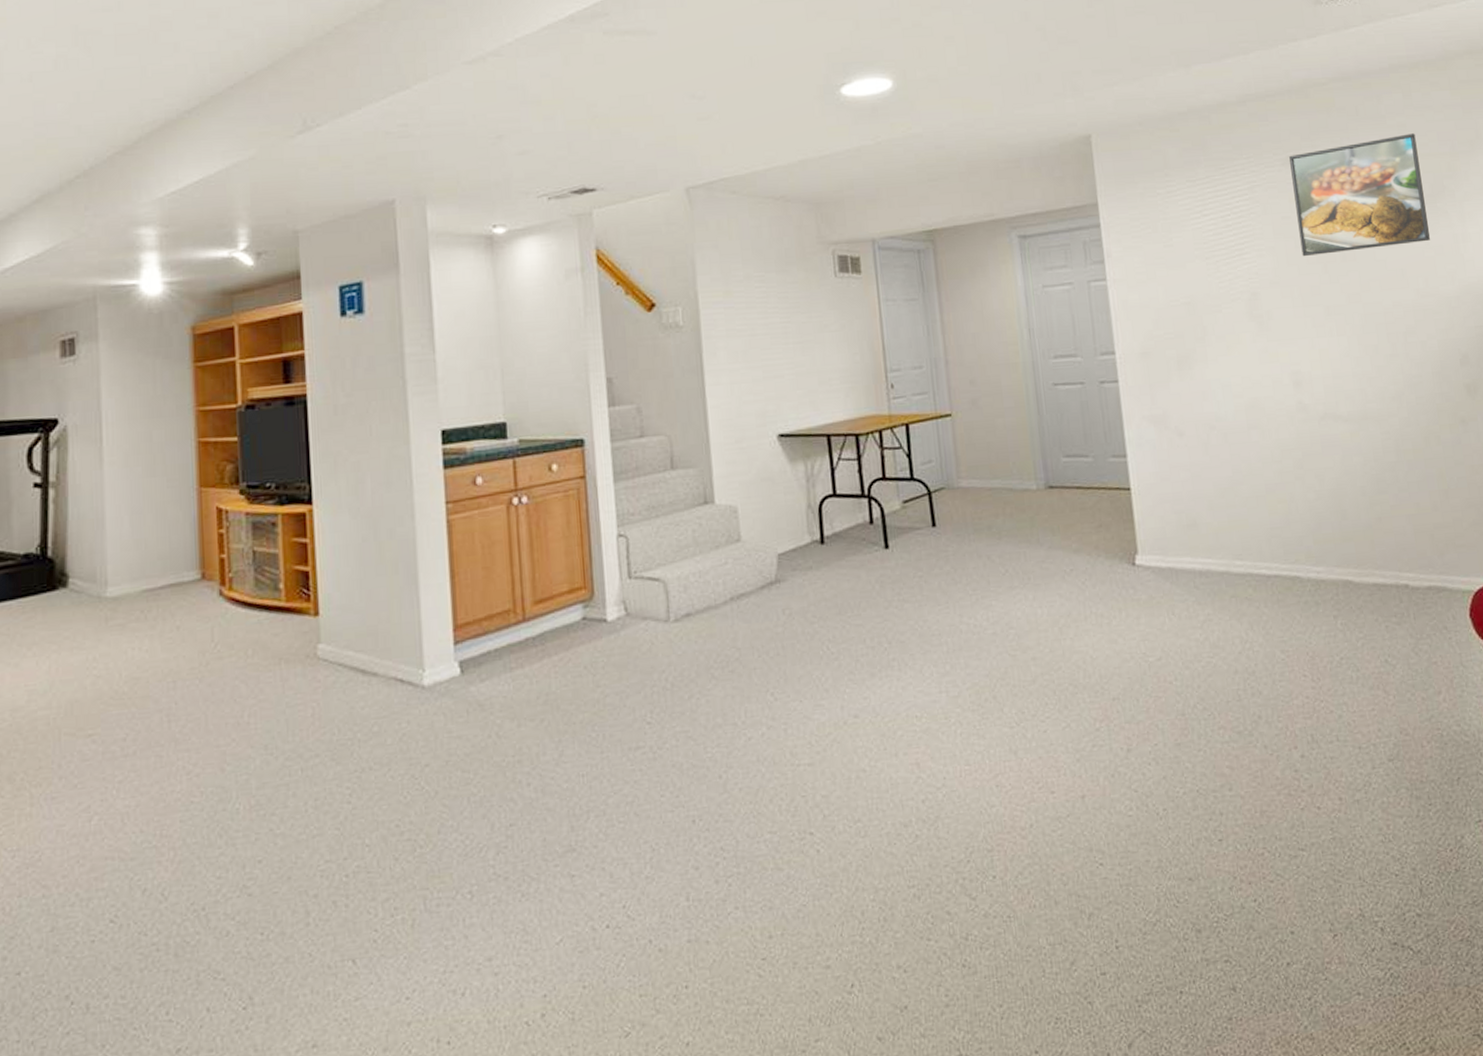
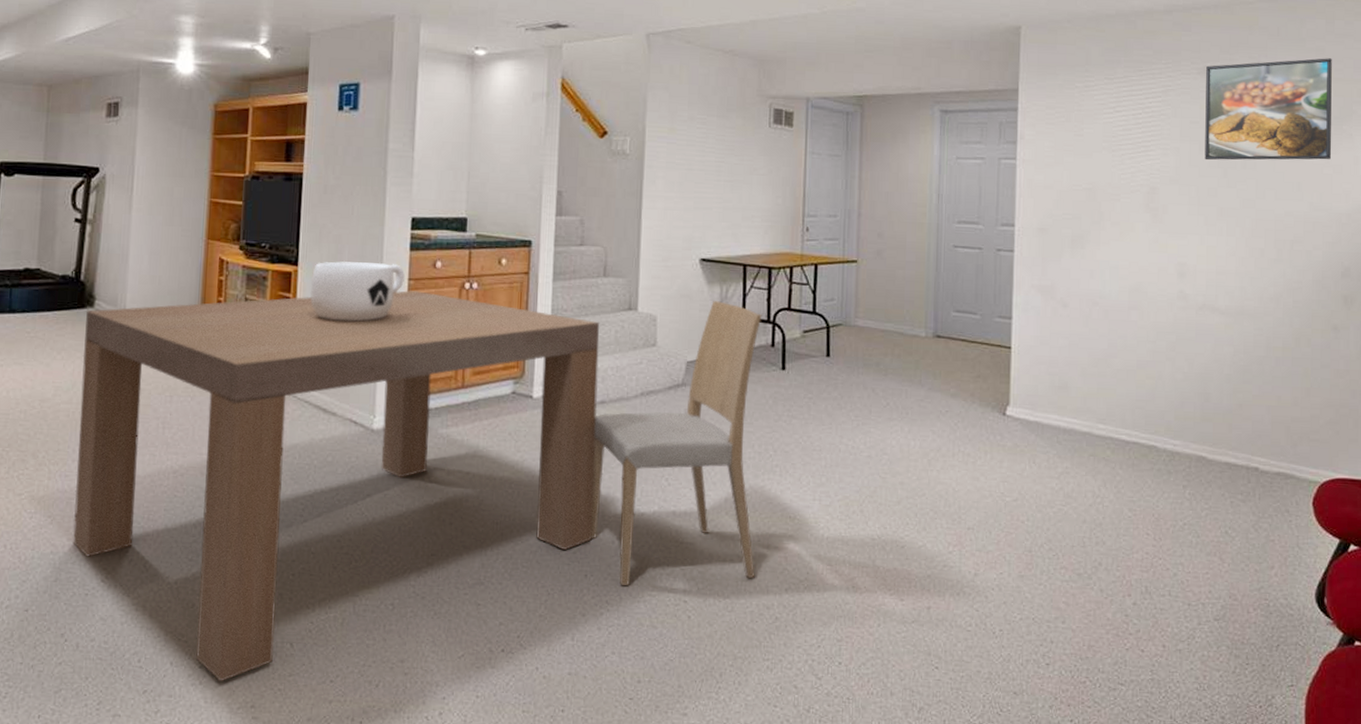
dining table: none [59,487,695,1023] -> present [73,261,600,682]
dining chair: none [681,480,886,827] -> present [591,301,762,586]

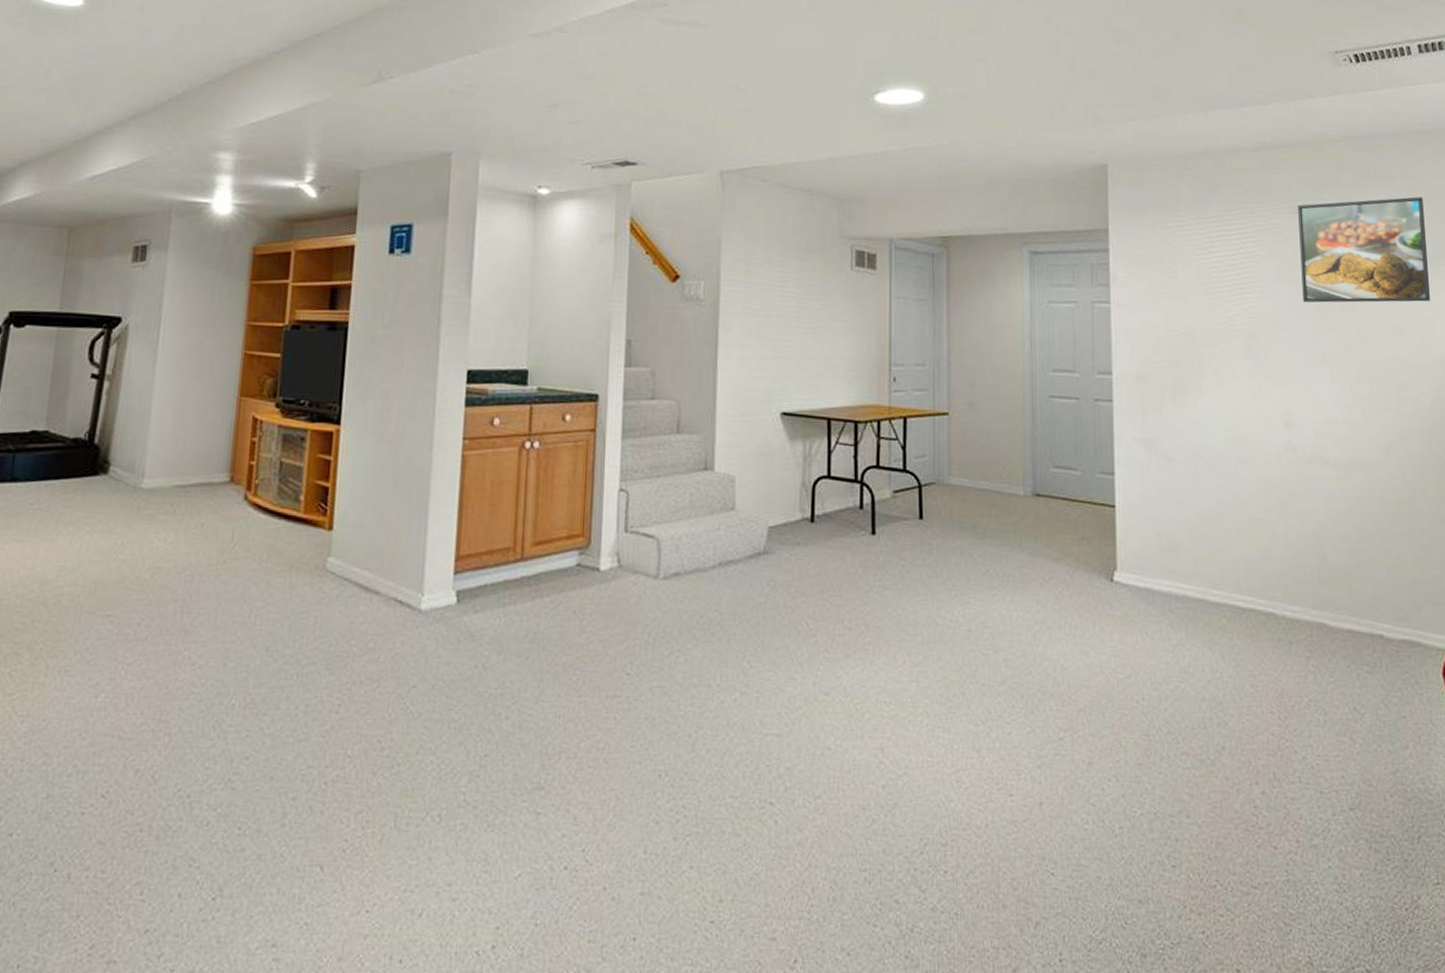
dining table: present [73,261,600,682] -> none [70,419,674,917]
dining chair: present [591,301,762,586] -> none [665,459,849,787]

